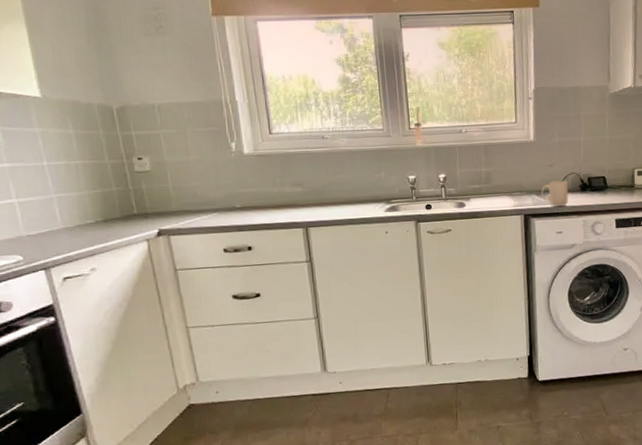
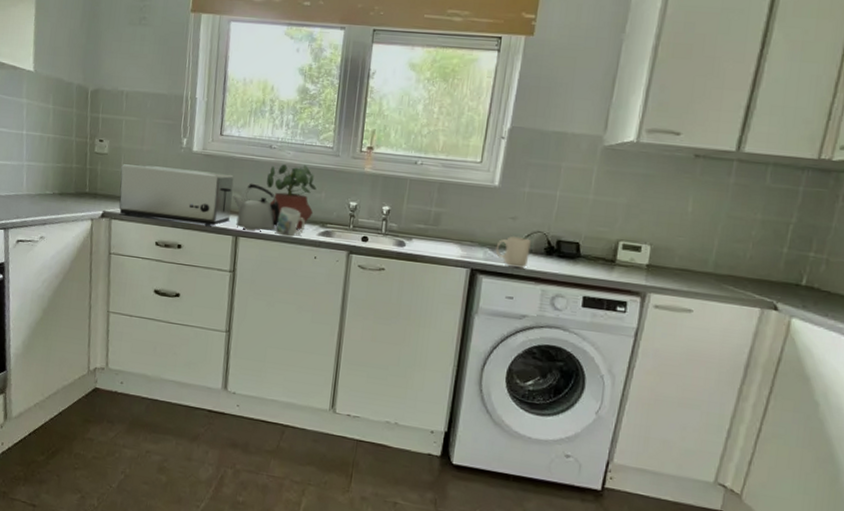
toaster: none [169,170,297,230] -> present [118,163,234,226]
kettle: none [294,174,346,221] -> present [232,183,281,232]
potted plant: none [325,149,377,211] -> present [266,164,317,229]
mug: none [343,191,371,220] -> present [275,206,305,238]

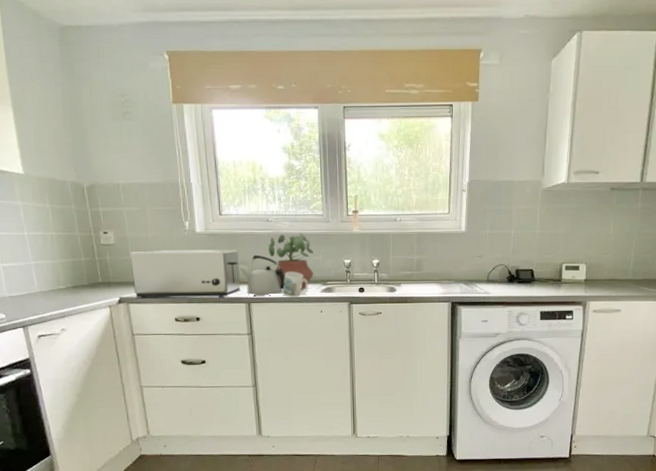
cup: present [495,235,531,268] -> none [469,270,496,296]

